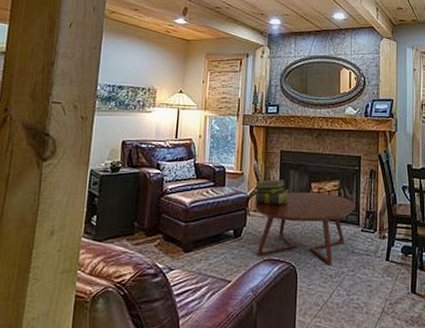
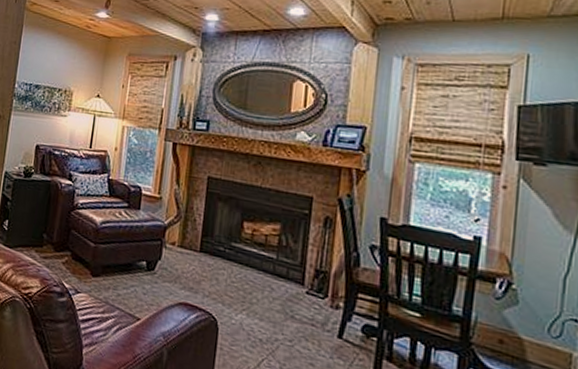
coffee table: present [253,192,355,265] -> none [170,228,300,328]
stack of books: present [255,180,290,205] -> none [173,209,215,242]

